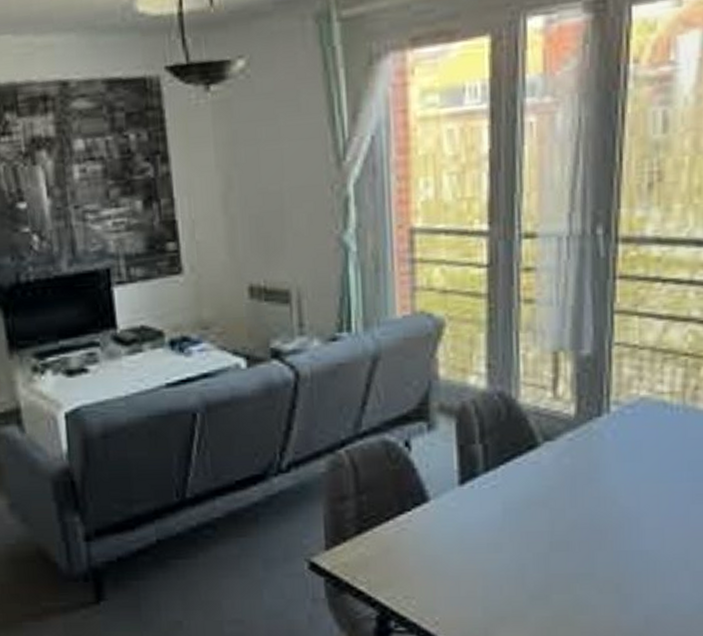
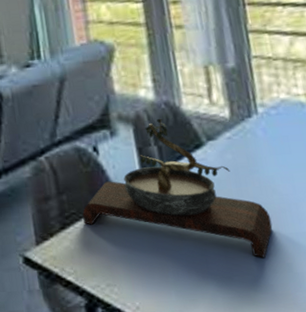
bonsai tree: none [384,411,606,577] -> present [82,118,273,258]

